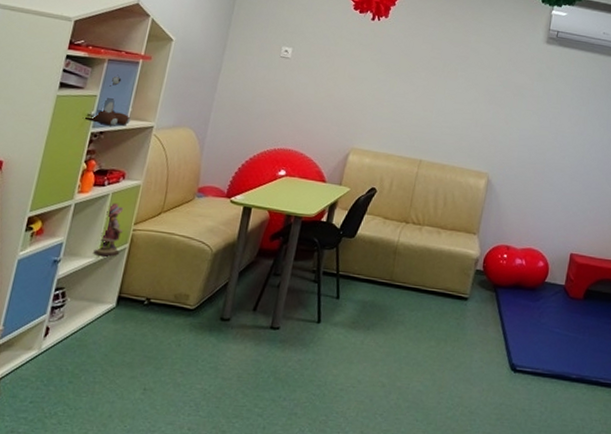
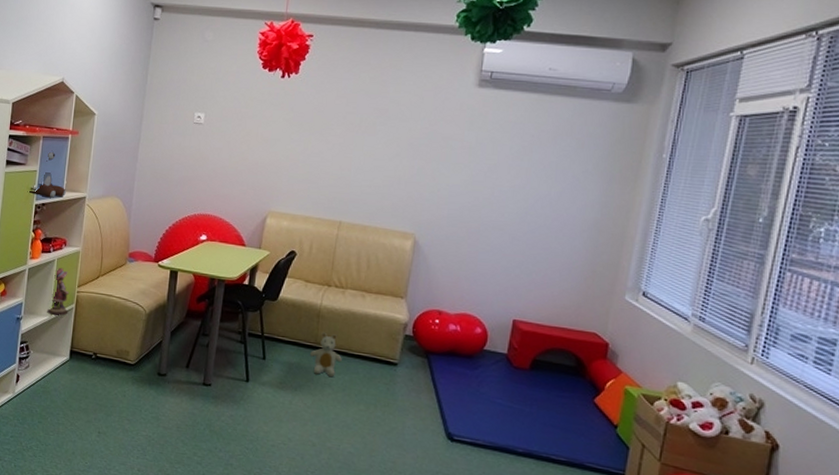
stuffed bear: none [385,268,416,315] -> present [310,332,342,378]

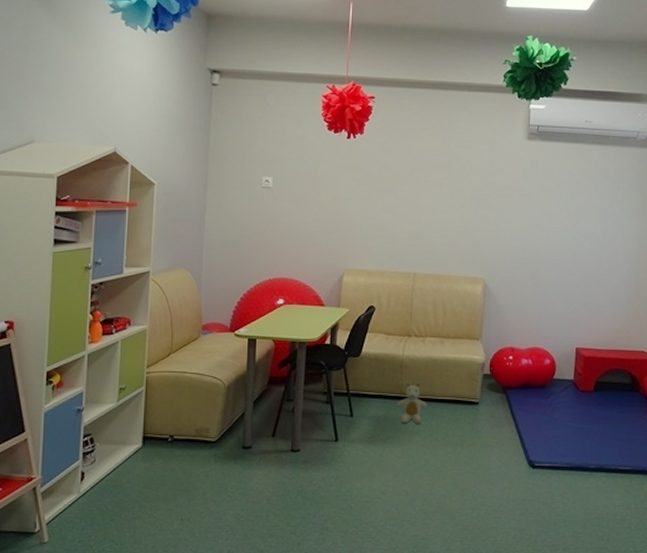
teddy bear: present [27,150,66,198] -> none [81,225,126,276]
doll: present [47,267,69,316] -> none [113,349,138,402]

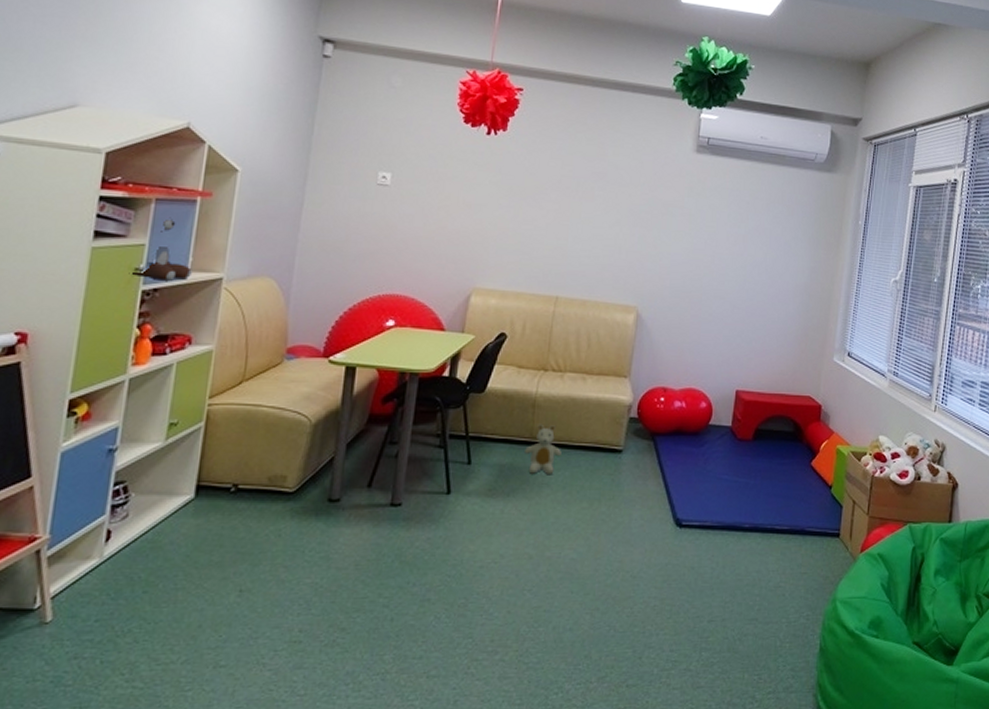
teddy bear: none [81,225,126,276] -> present [129,217,192,281]

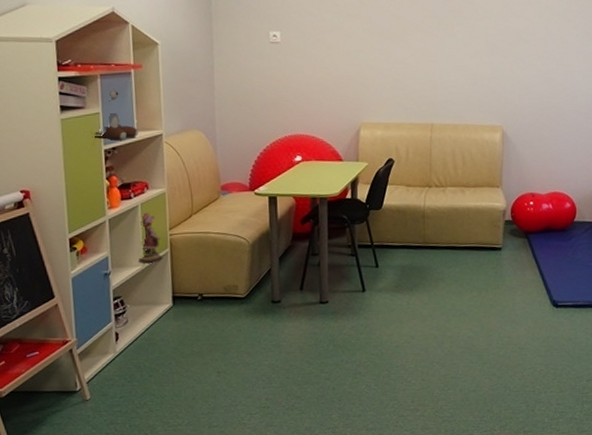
doll: none [159,374,195,441] -> present [138,212,163,265]
stuffed bear: present [525,424,561,475] -> none [421,231,451,272]

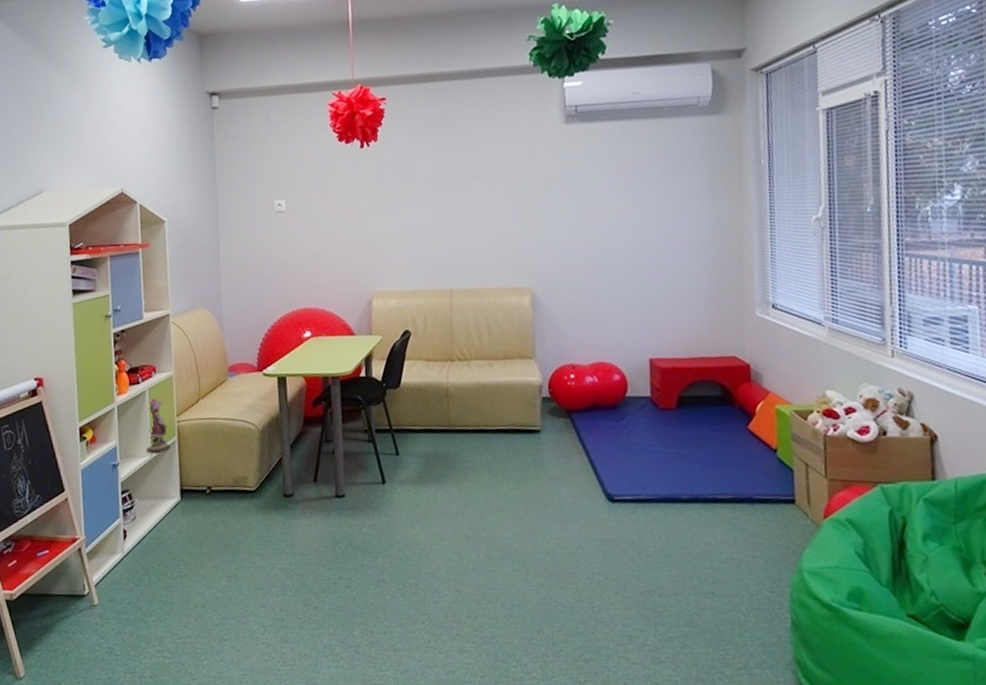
teddy bear: present [92,88,138,141] -> none [102,269,146,323]

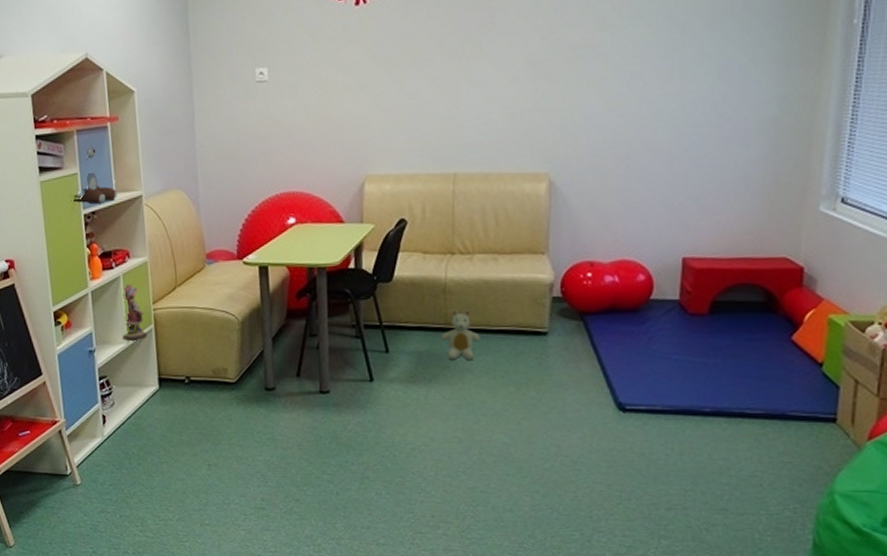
teddy bear: none [102,269,146,323] -> present [71,145,117,204]
stuffed bear: none [446,412,481,460] -> present [441,309,480,361]

